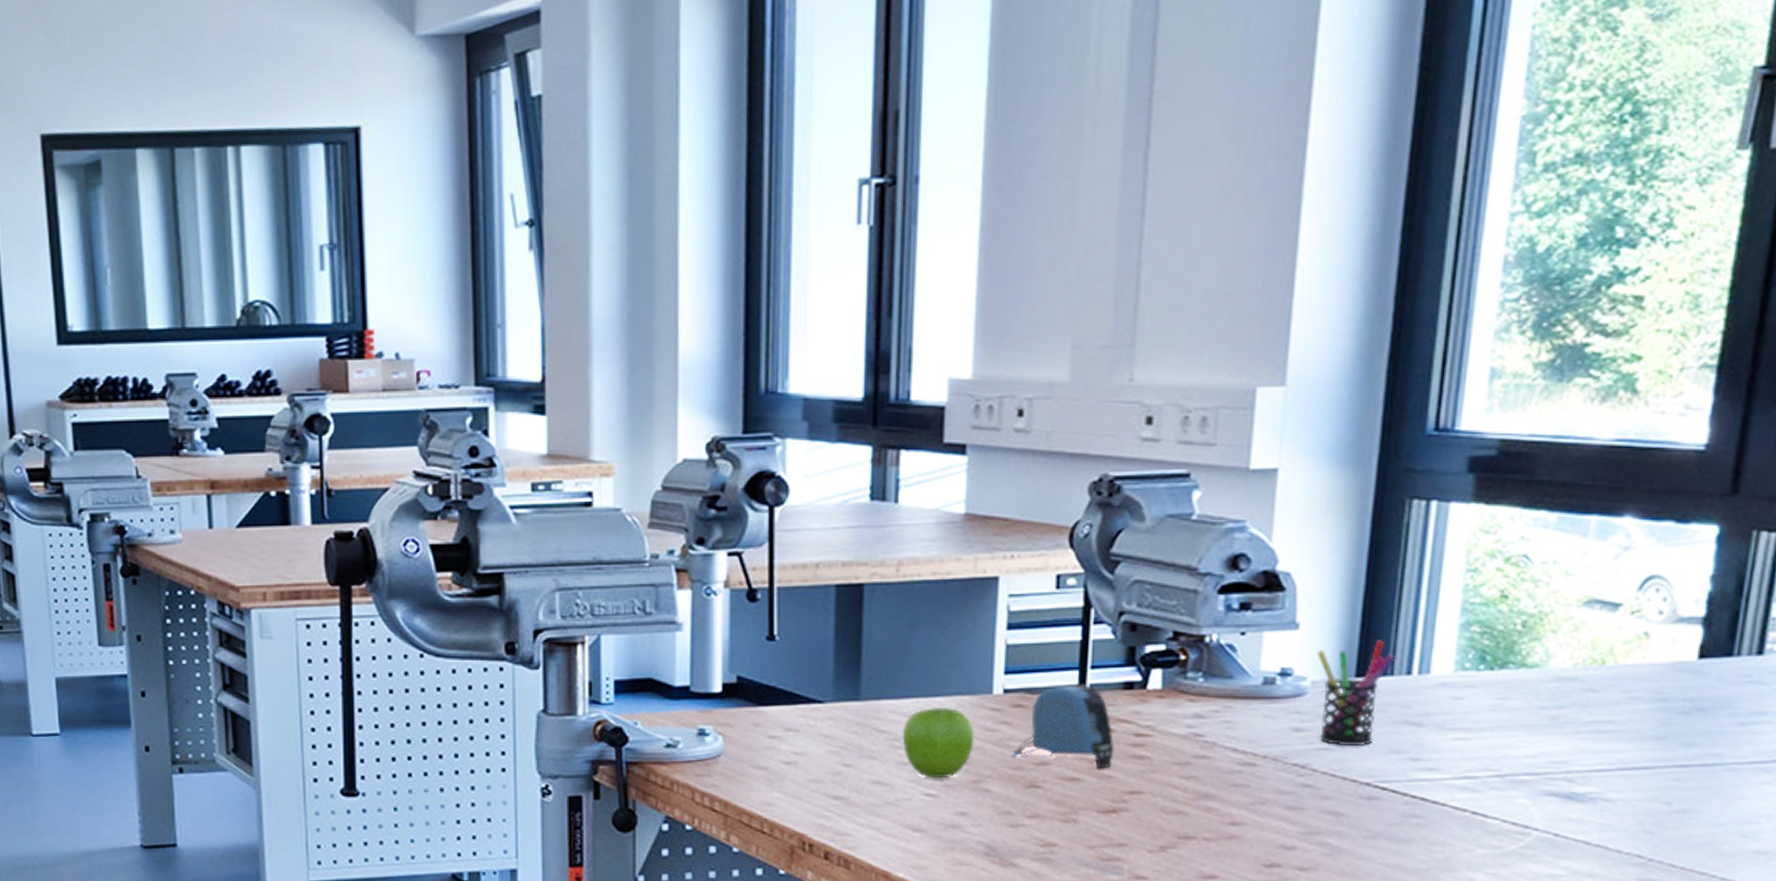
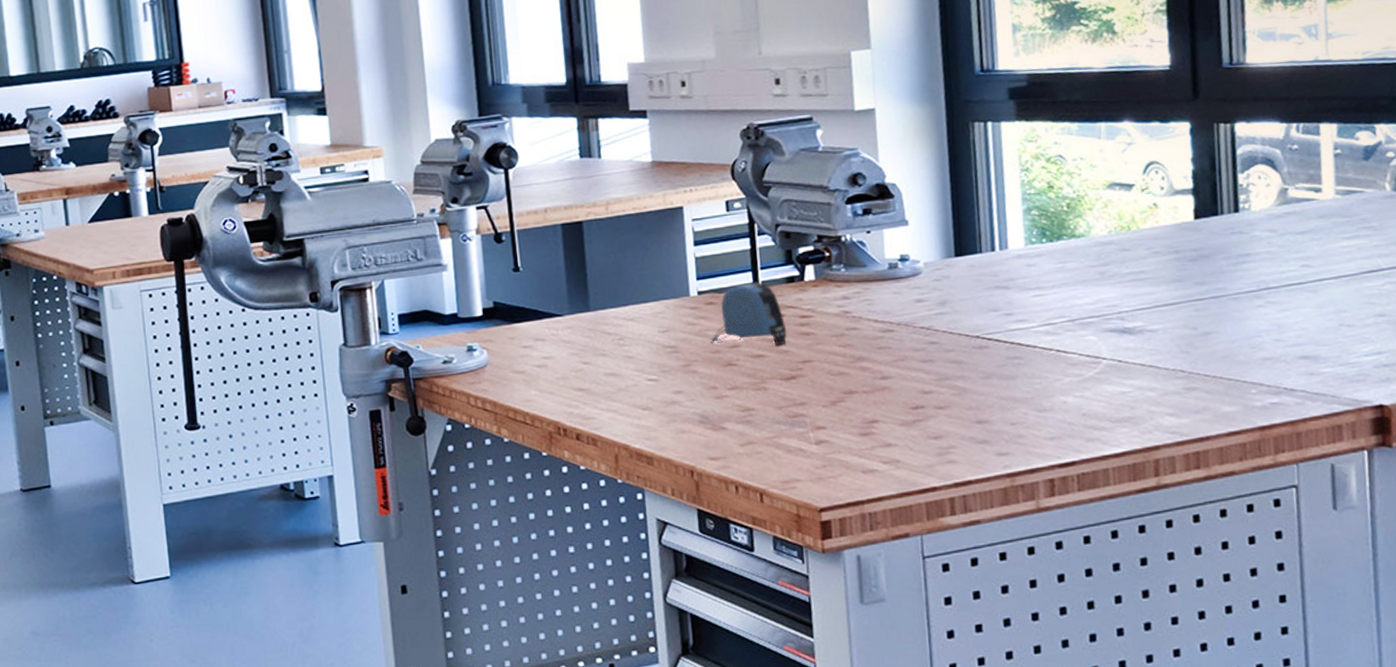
fruit: present [902,707,975,779] -> none [625,310,681,367]
pen holder: present [1316,640,1395,747] -> none [924,227,981,310]

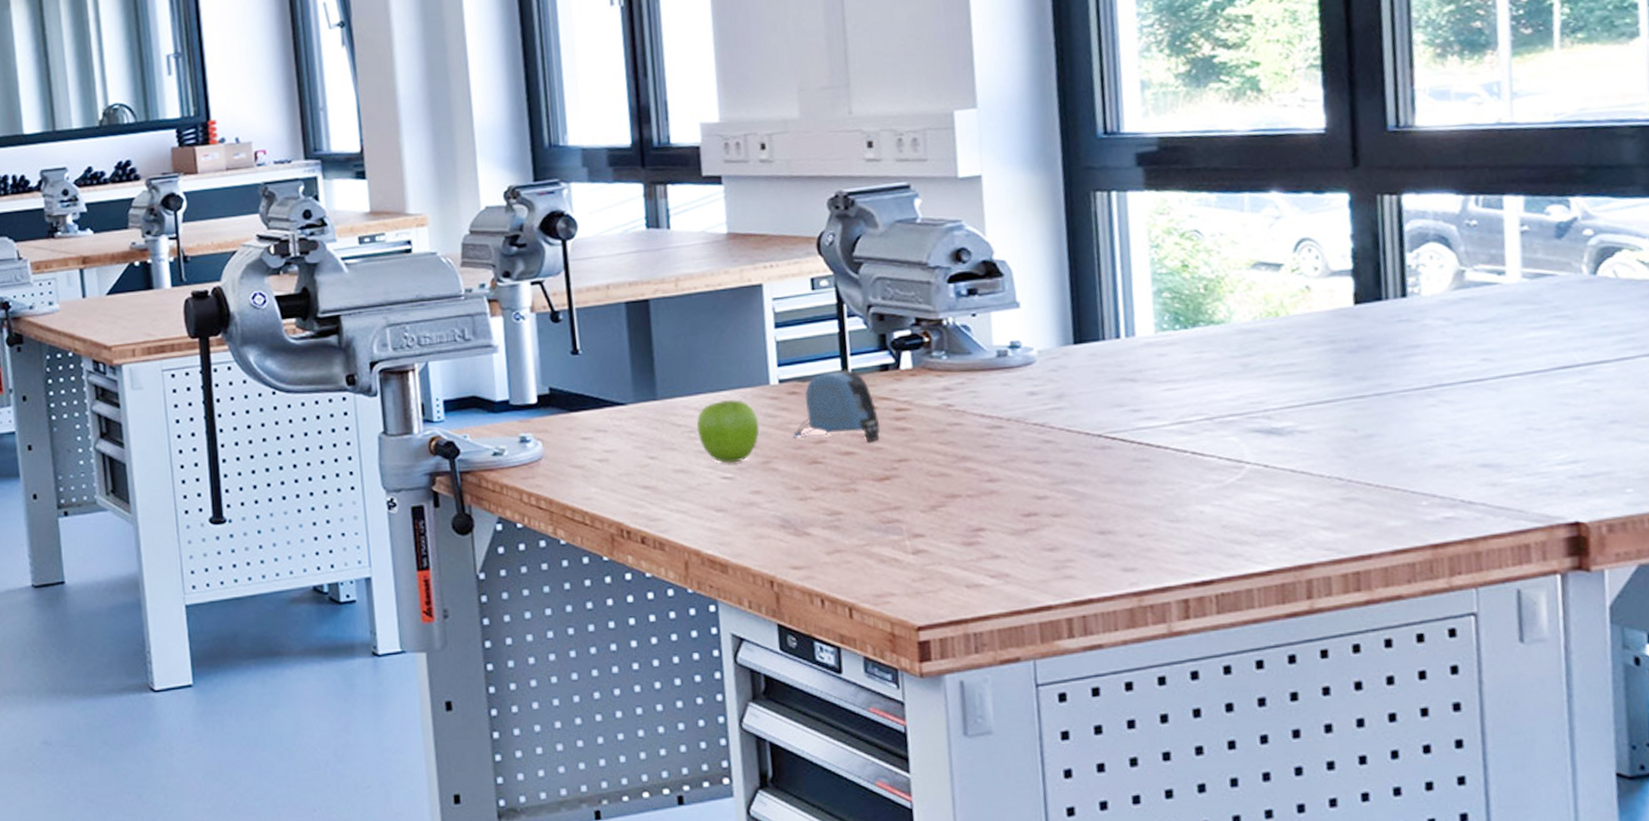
fruit: none [625,310,681,367] -> present [696,399,760,463]

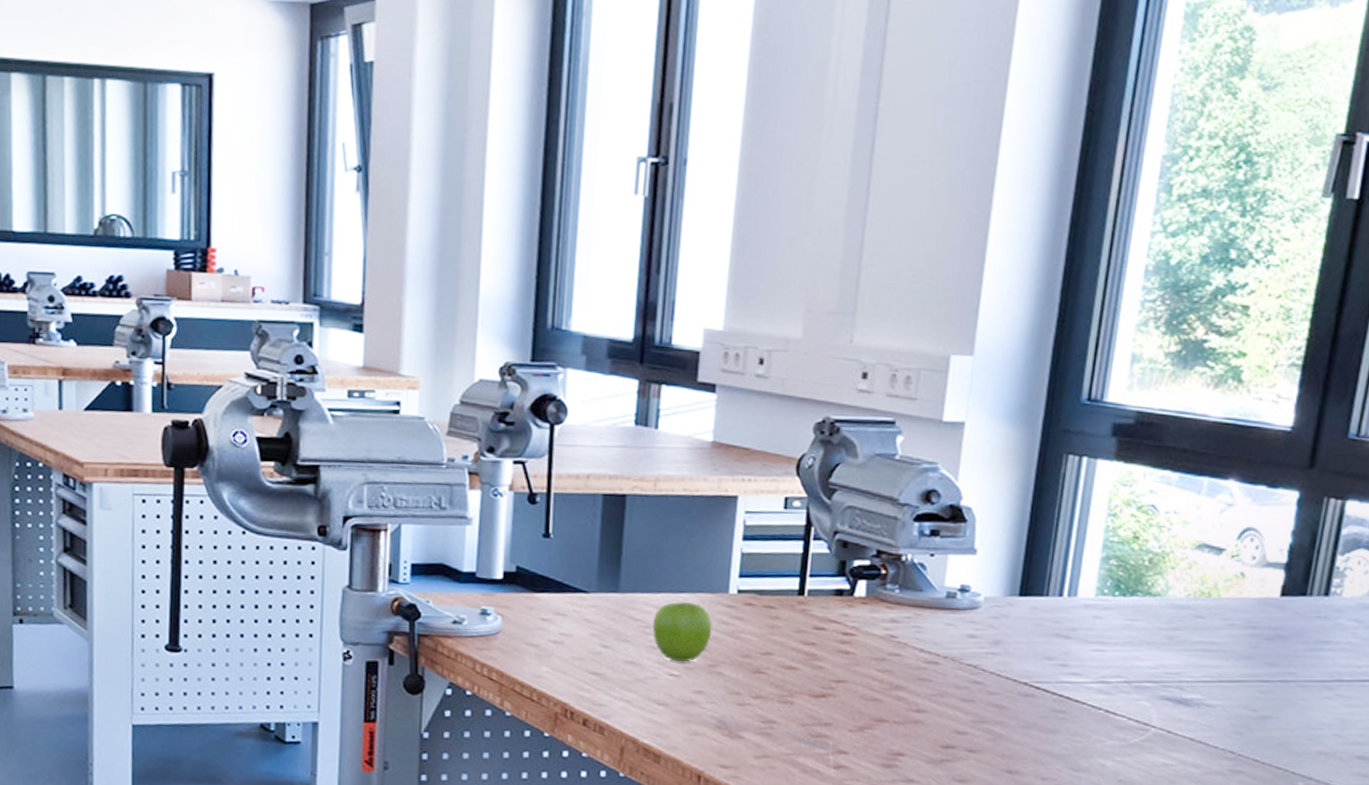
tape measure: present [793,369,881,444] -> none [742,588,826,662]

